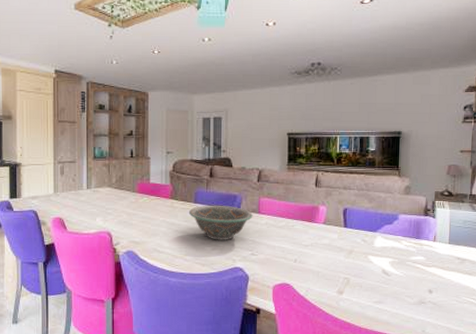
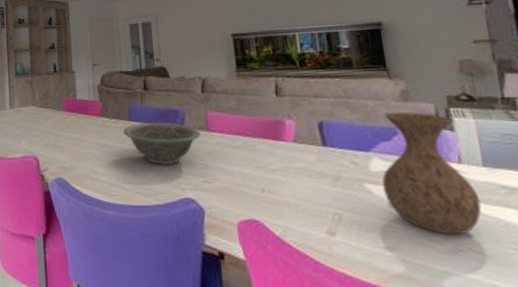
vase: none [380,203,442,292] -> present [382,112,482,235]

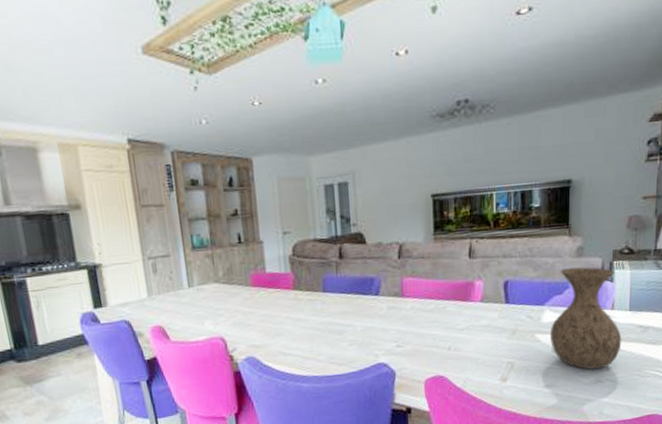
decorative bowl: present [122,122,201,165] -> none [316,291,396,334]

